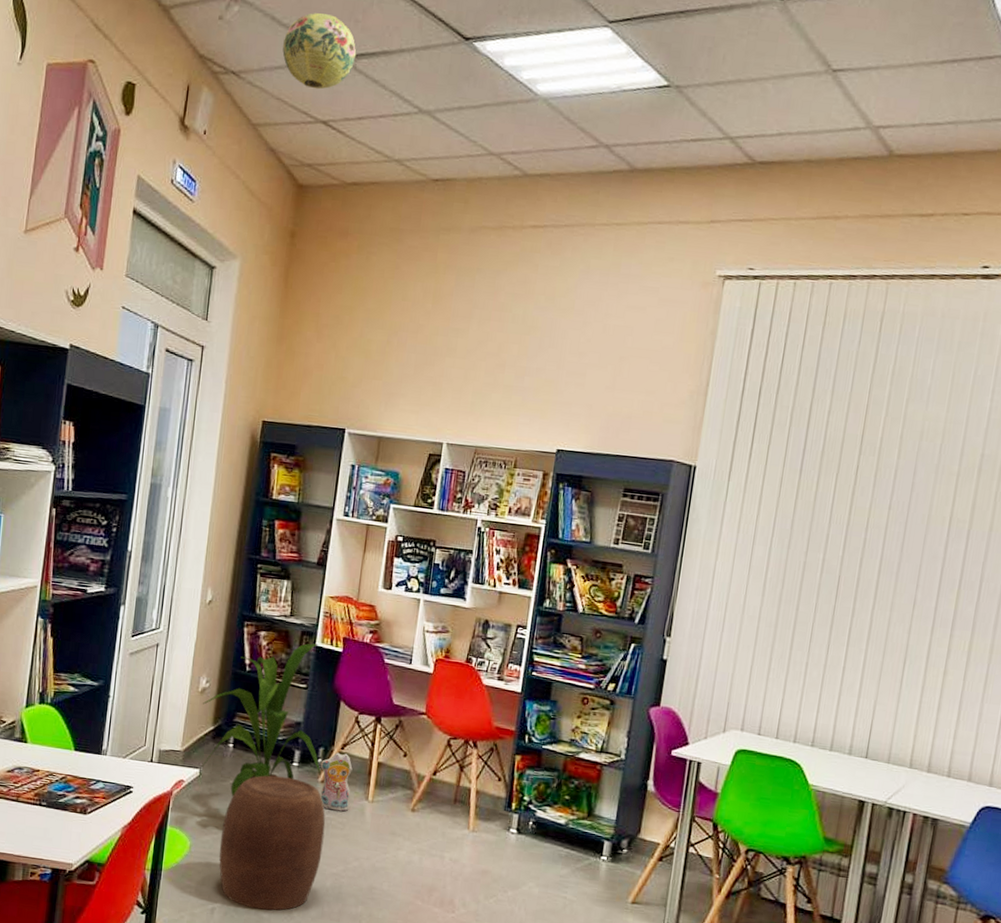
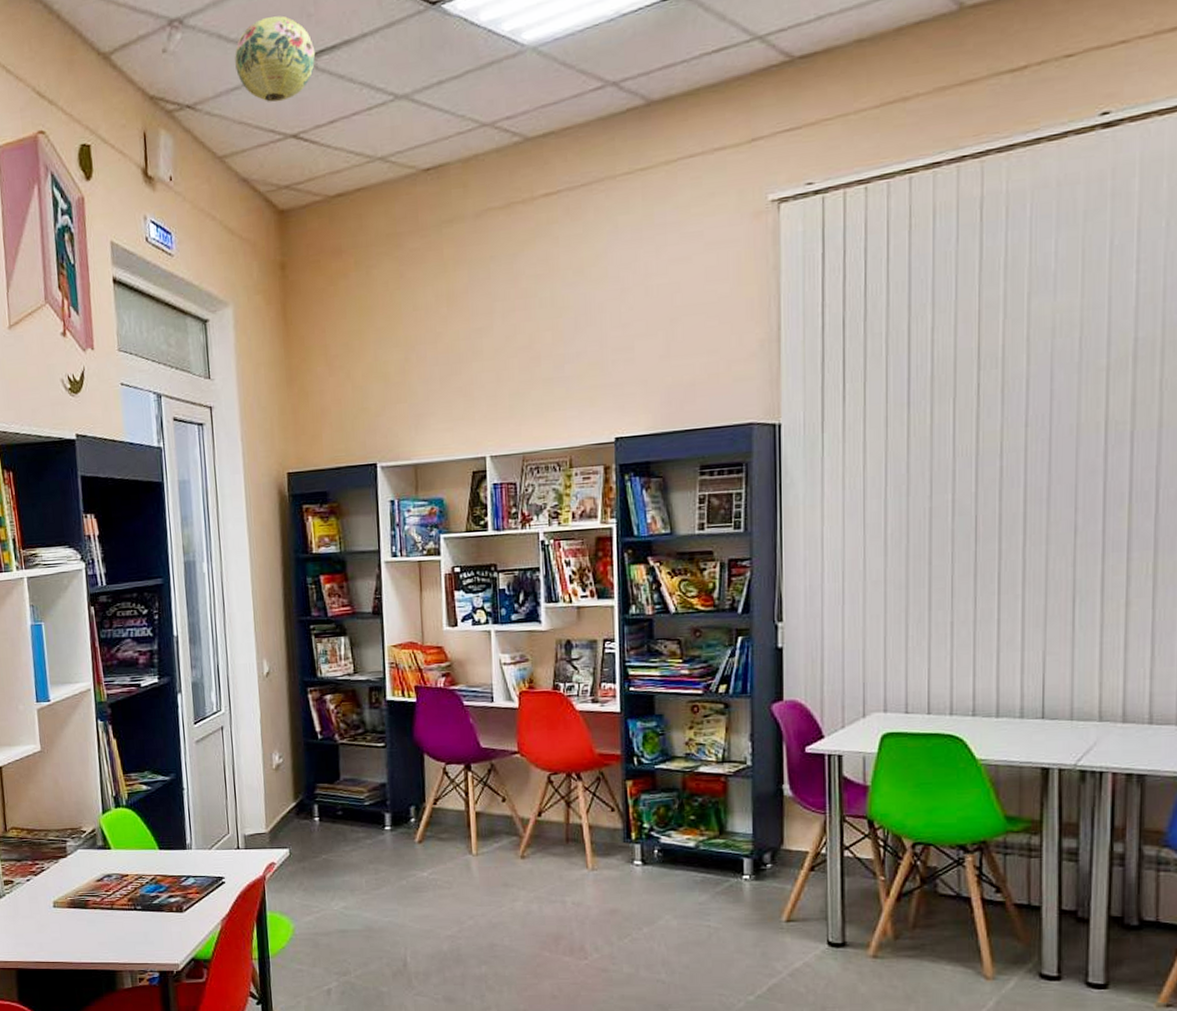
house plant: present [202,643,321,797] -> none [280,698,416,872]
stool: present [219,775,326,911] -> none [323,843,433,984]
plush toy: present [320,752,353,812] -> none [414,808,453,870]

